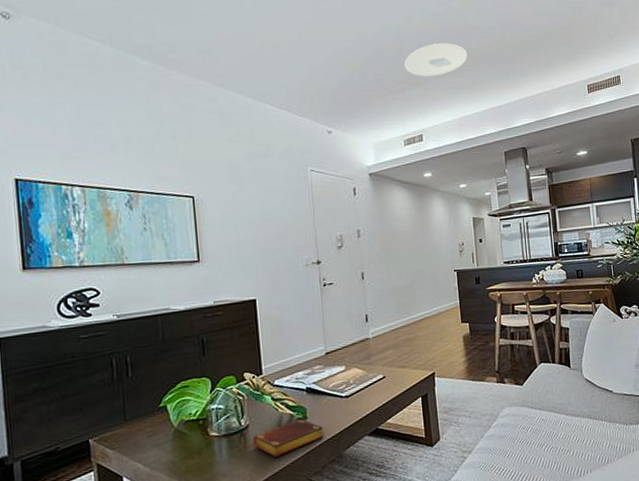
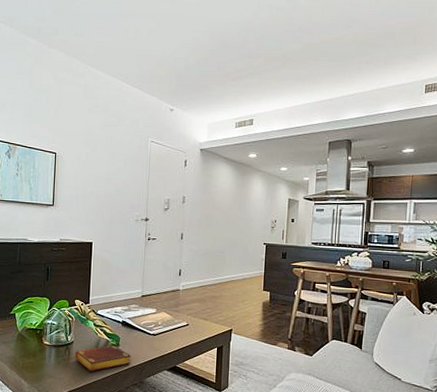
ceiling light: present [404,43,468,77] -> none [246,37,308,68]

